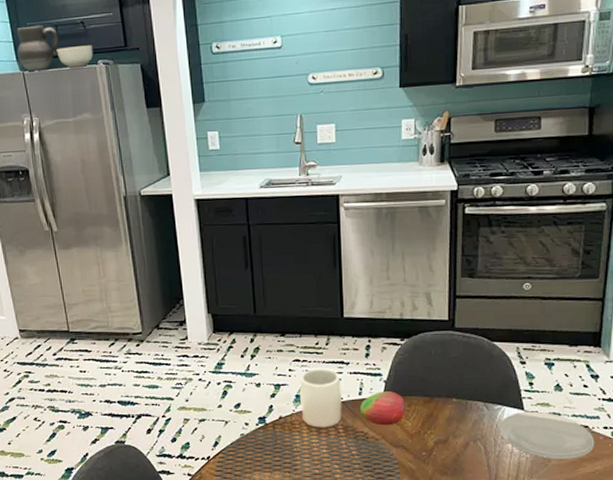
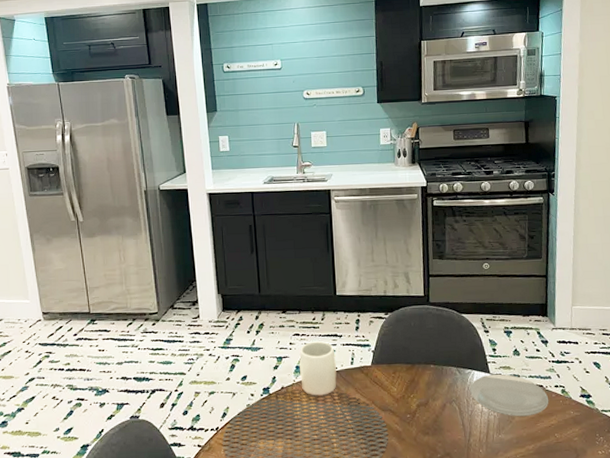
ceramic jug: present [17,25,58,72] -> none [54,44,91,83]
bowl: present [56,45,94,68] -> none [89,62,121,80]
fruit: present [359,391,407,426] -> none [351,360,392,392]

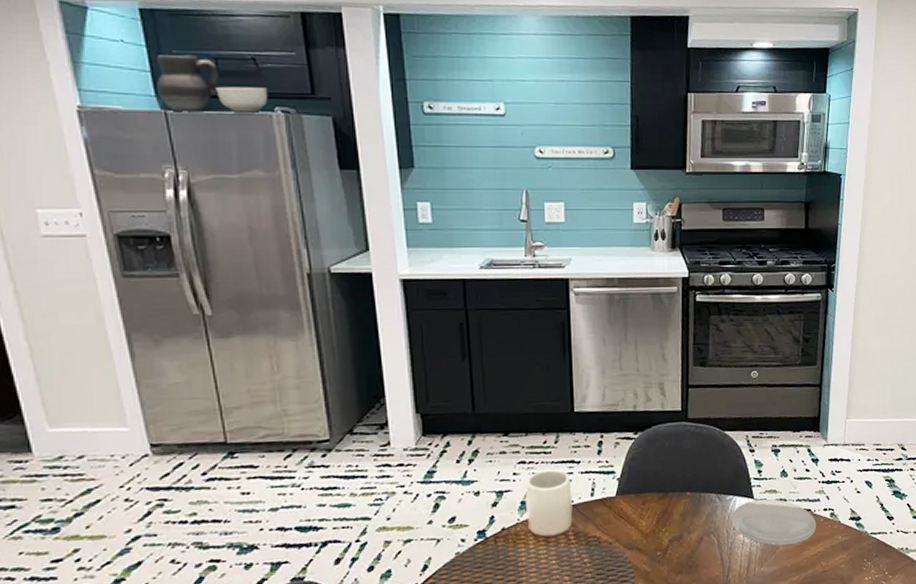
ceramic jug: none [54,44,91,83] -> present [157,54,218,113]
bowl: none [89,62,121,80] -> present [215,86,269,113]

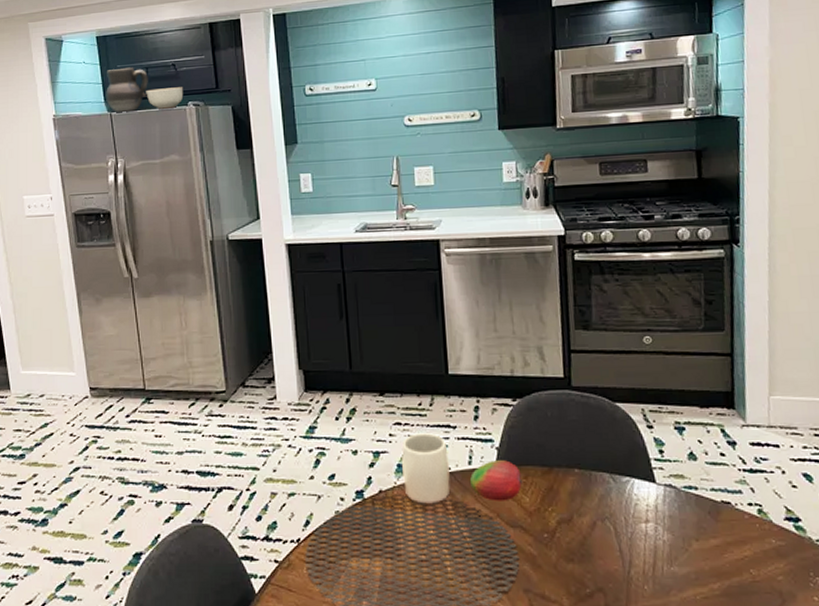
fruit: none [591,489,641,528] -> present [469,460,523,501]
plate: present [731,498,817,547] -> none [629,484,741,544]

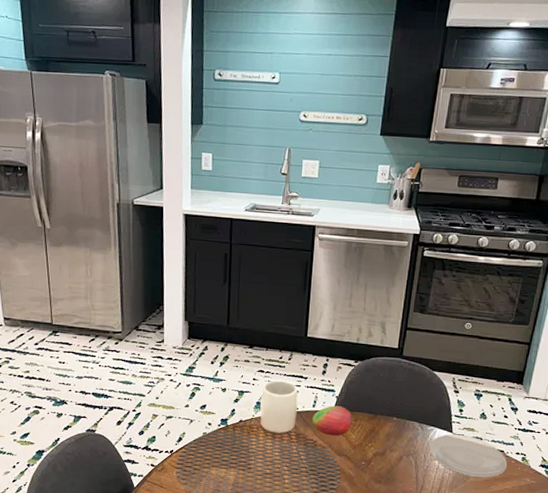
ceramic jug: present [106,67,148,113] -> none [27,28,68,73]
bowl: present [146,87,184,109] -> none [65,53,102,75]
plate: none [629,484,741,544] -> present [429,434,508,479]

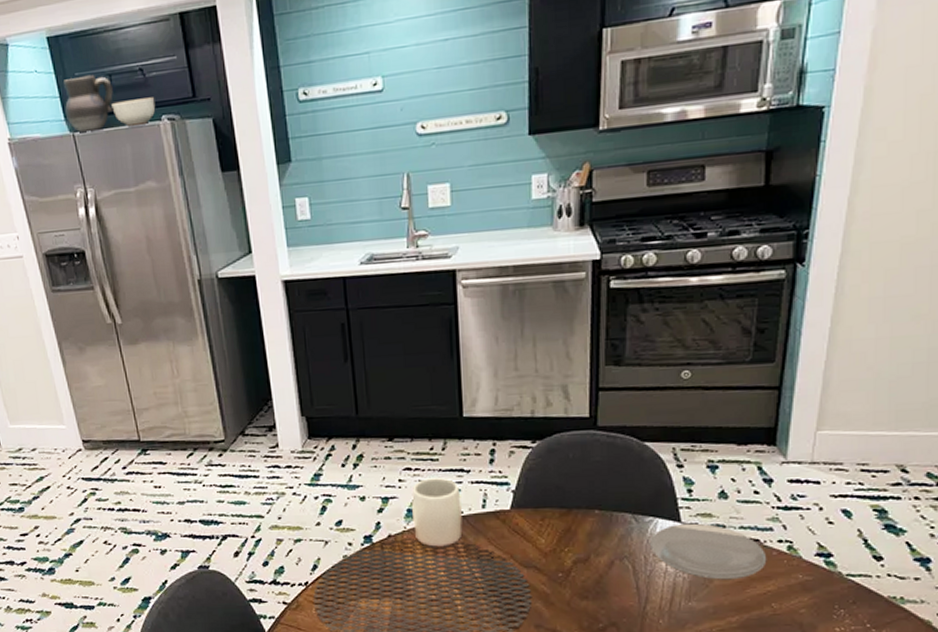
ceramic jug: none [27,28,68,73] -> present [64,75,113,133]
bowl: none [65,53,102,75] -> present [111,97,156,126]
fruit: present [311,405,353,436] -> none [482,503,539,543]

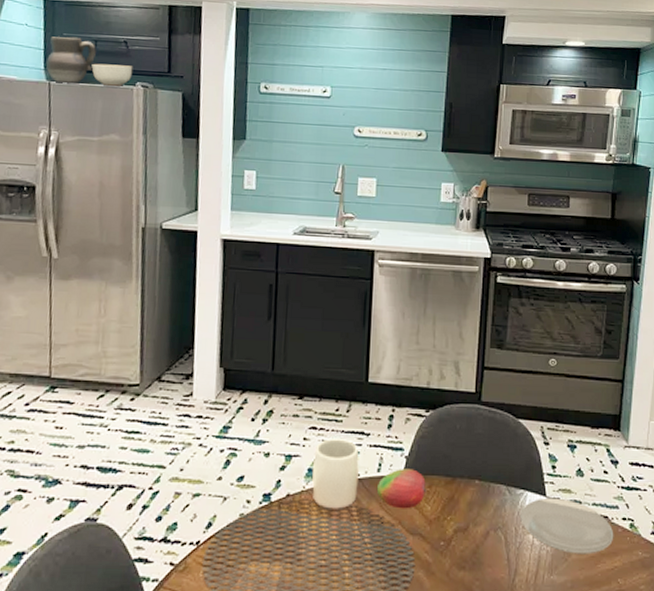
fruit: none [482,503,539,543] -> present [376,469,427,509]

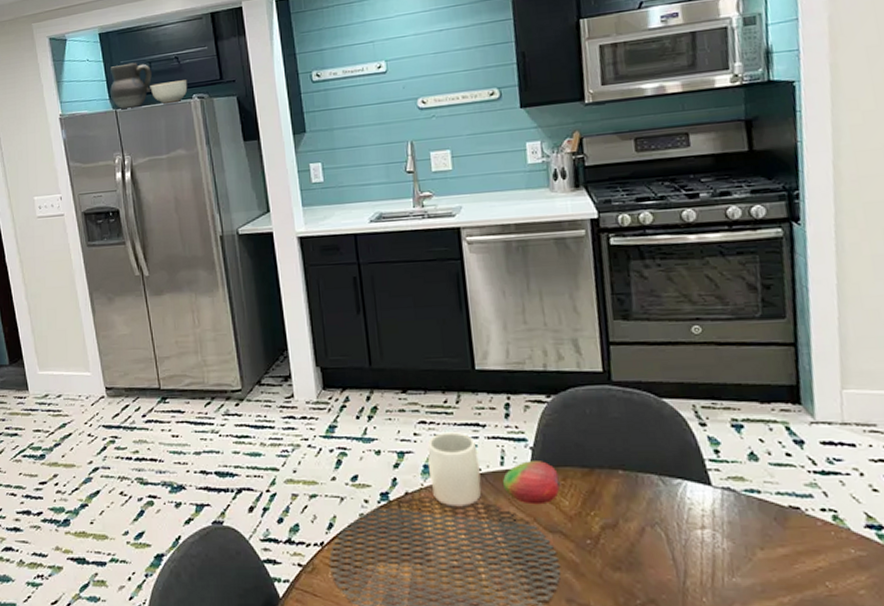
plate: present [520,497,614,555] -> none [681,487,813,553]

